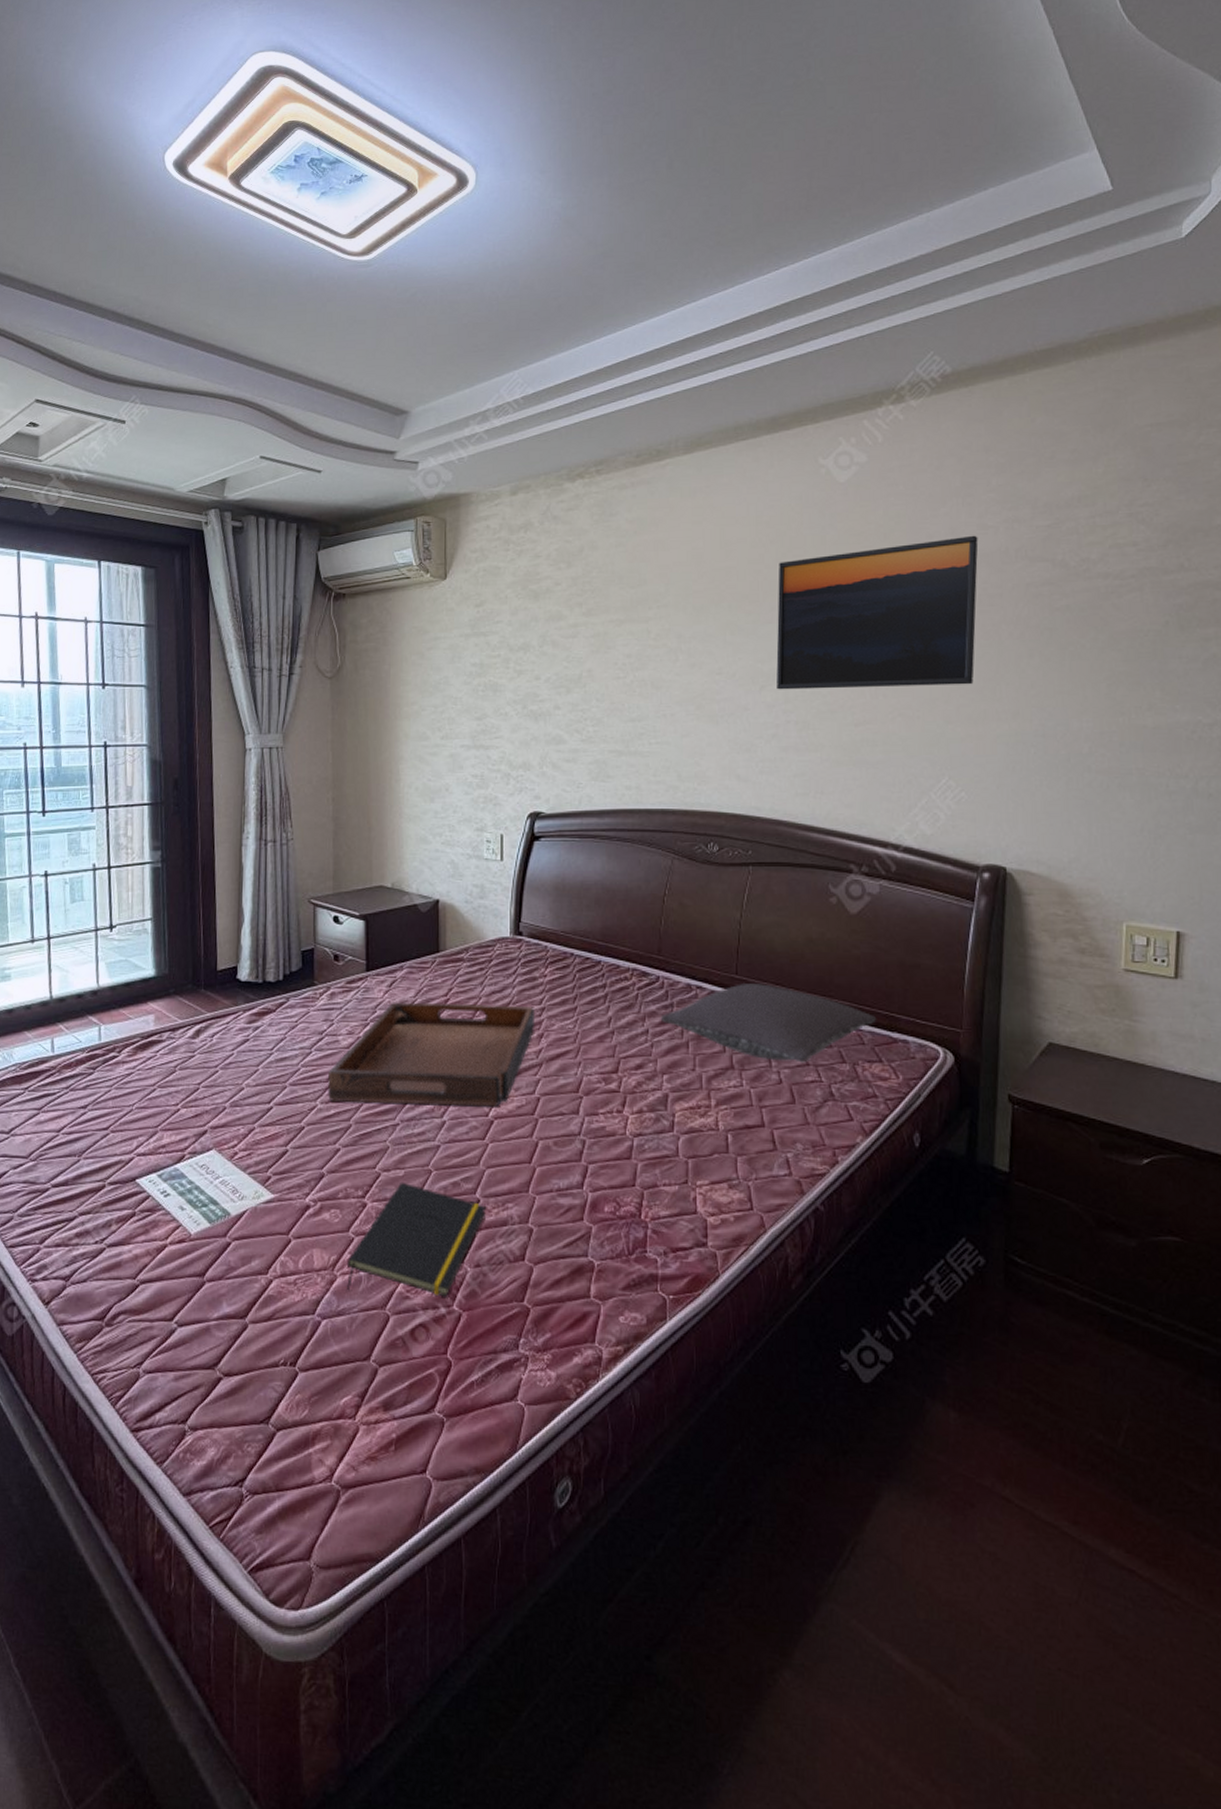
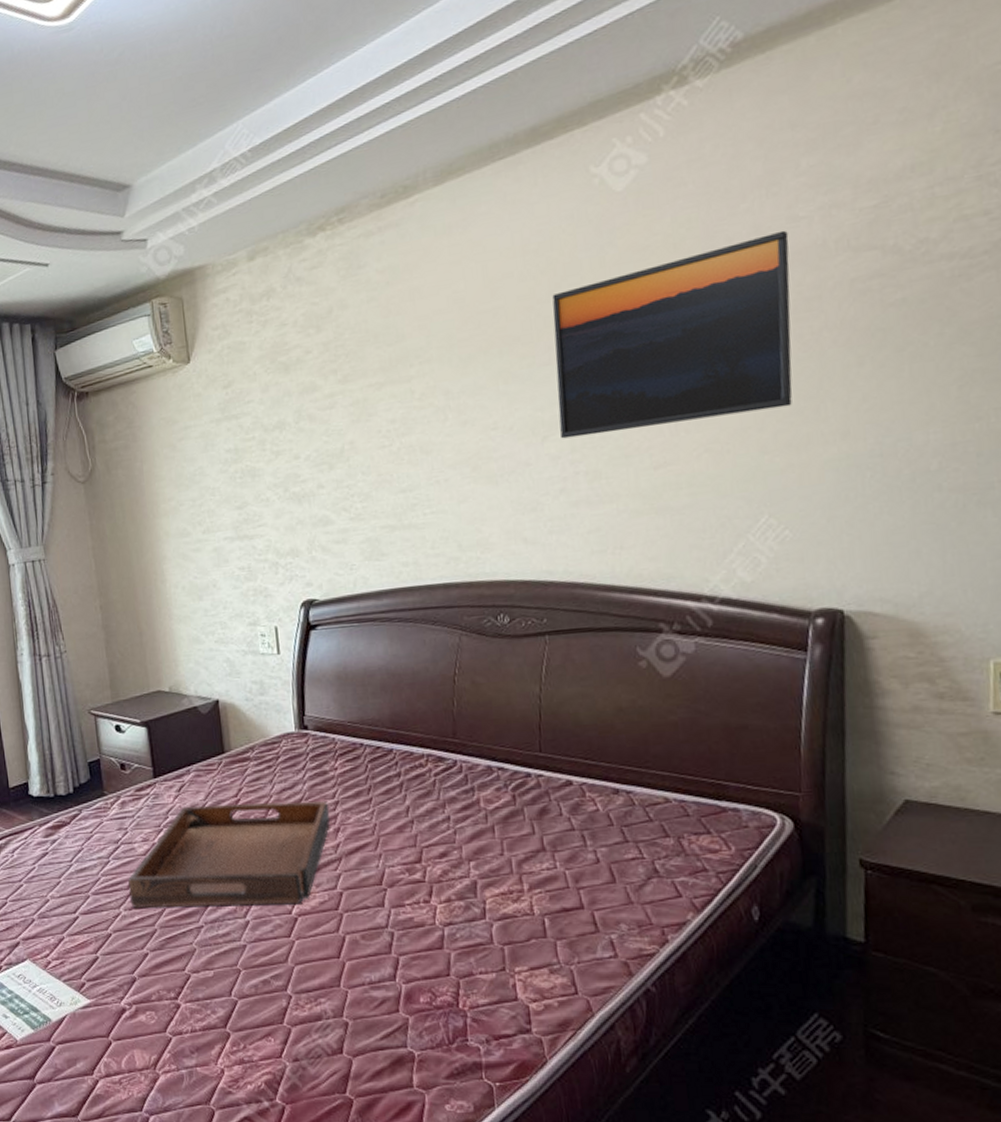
notepad: present [346,1181,487,1297] -> none [167,982,300,1091]
pillow: present [660,984,877,1063] -> none [461,760,702,840]

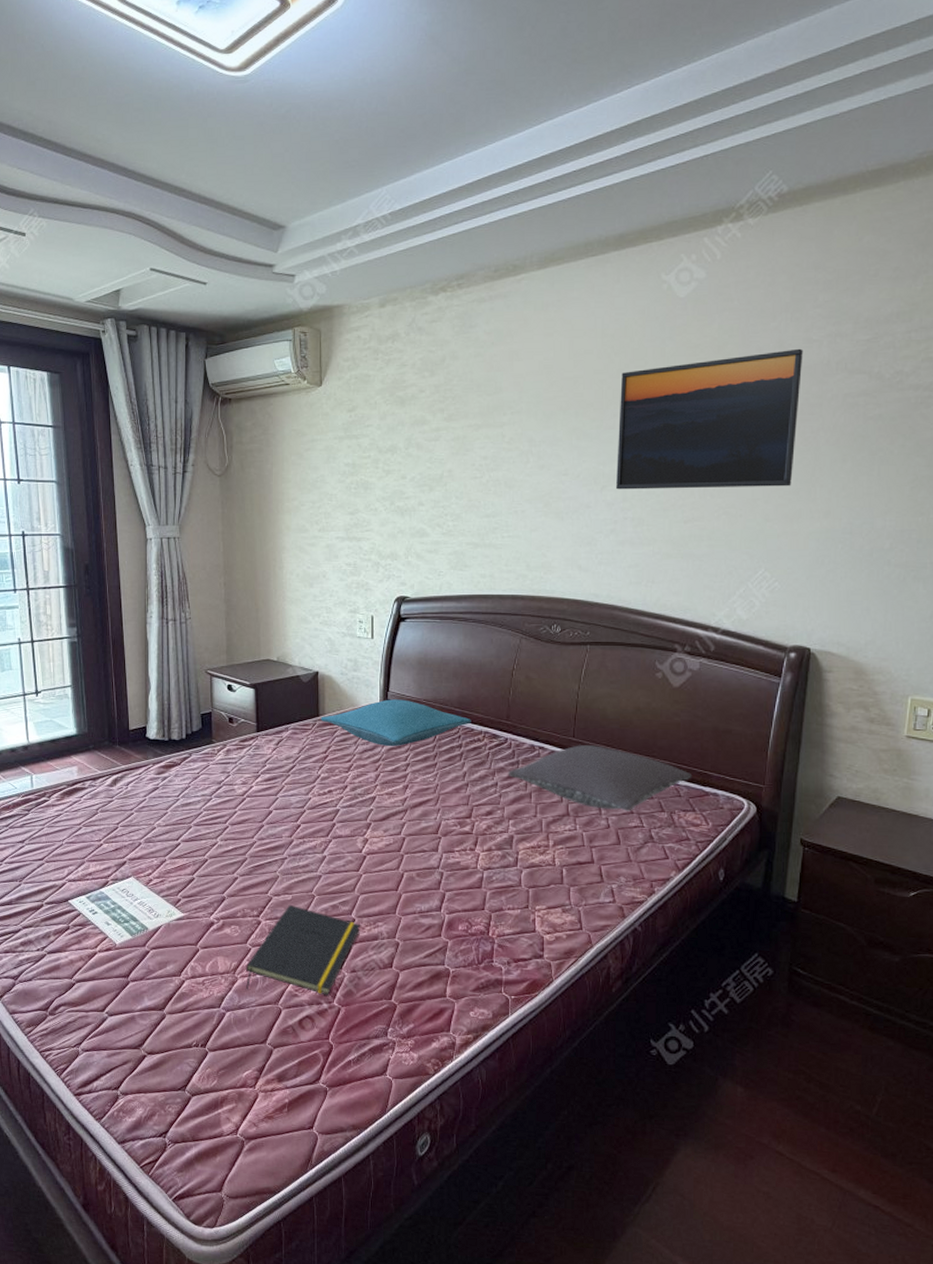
serving tray: present [128,800,330,909] -> none [227,758,400,845]
notepad: none [167,982,300,1091] -> present [245,904,361,996]
pillow: none [227,724,410,782] -> present [321,699,471,746]
pillow: none [461,760,702,840] -> present [507,745,693,811]

